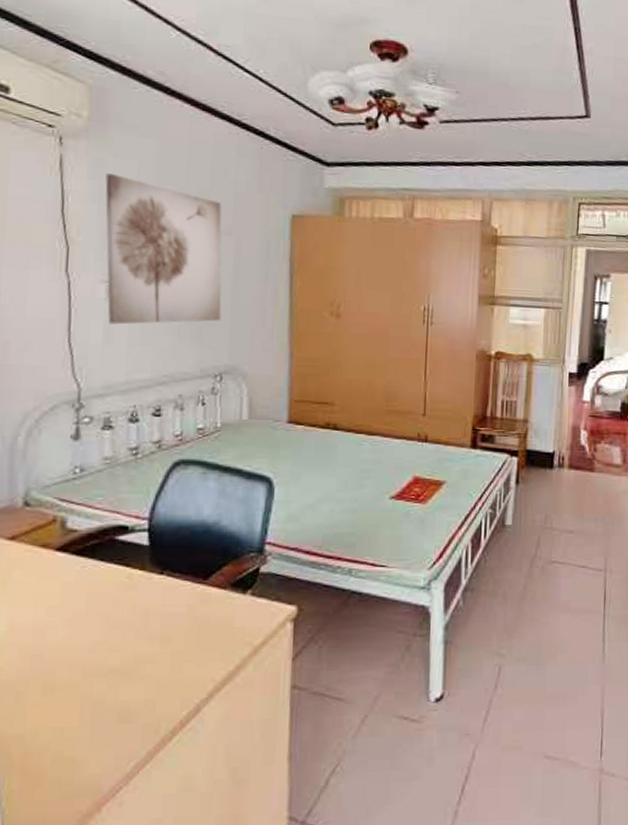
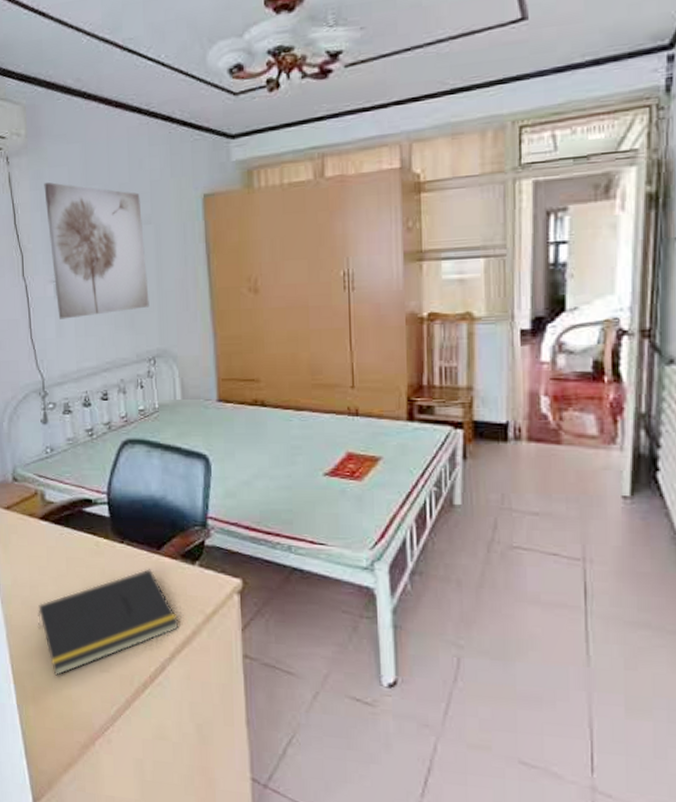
notepad: none [37,601,222,735] -> present [37,569,179,676]

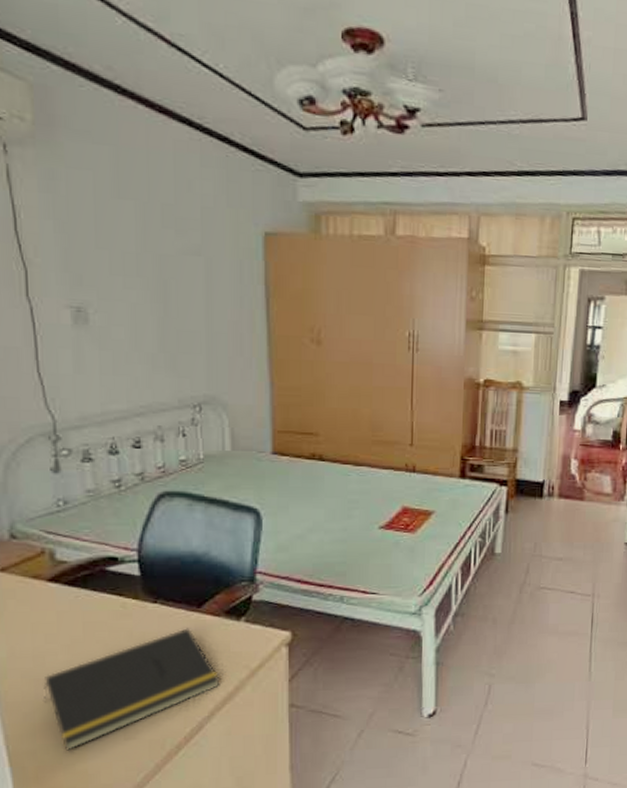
wall art: present [44,182,150,319] -> none [58,186,196,353]

